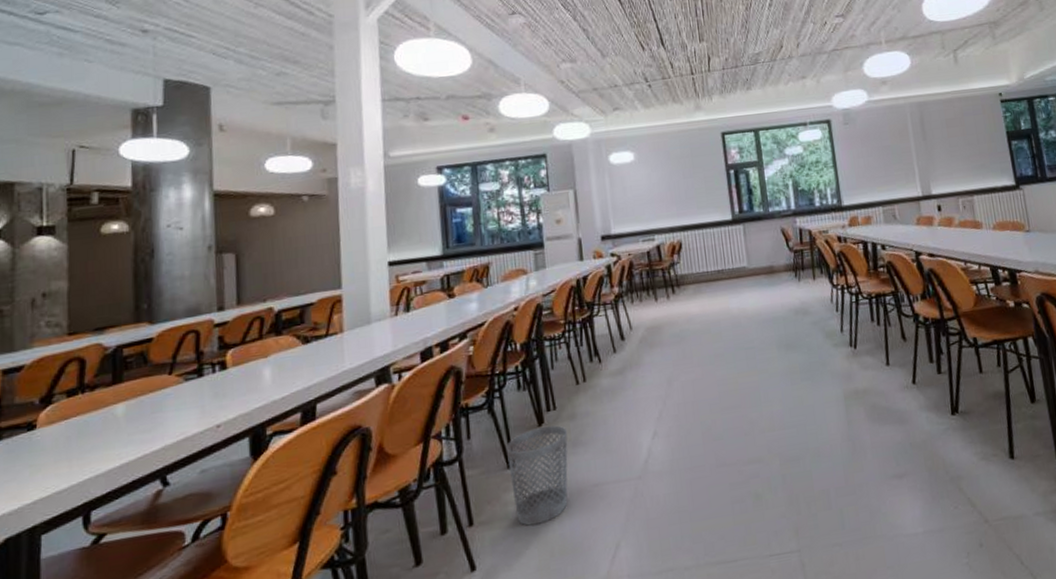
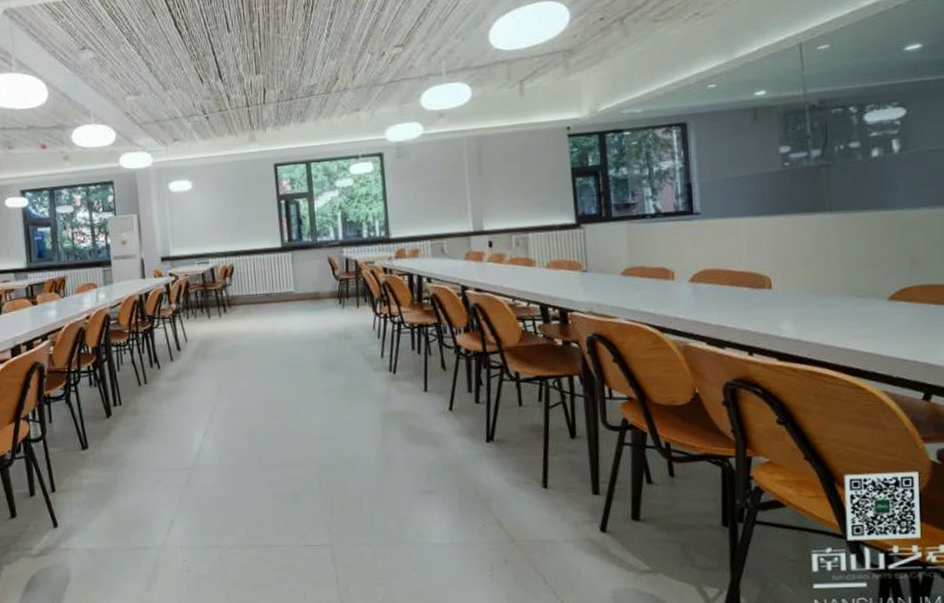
wastebasket: present [506,425,568,526] -> none [81,418,131,497]

